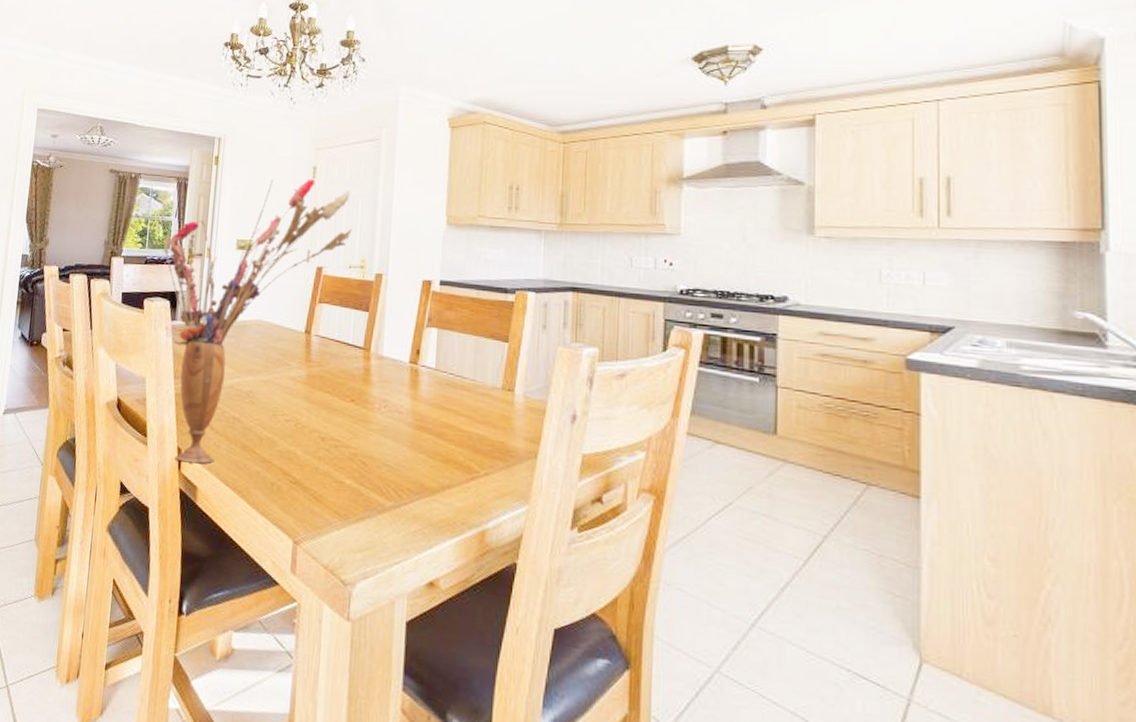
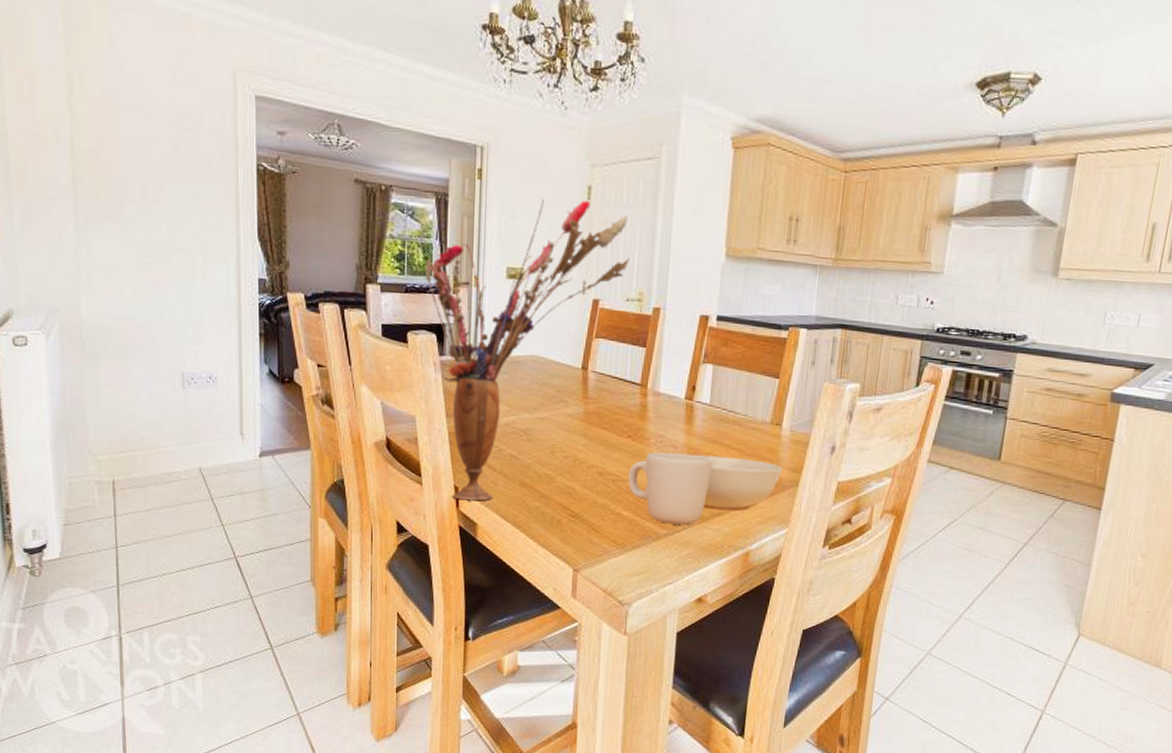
mug: none [351,417,441,497] -> present [628,452,713,525]
bowl: none [422,420,518,484] -> present [695,454,783,511]

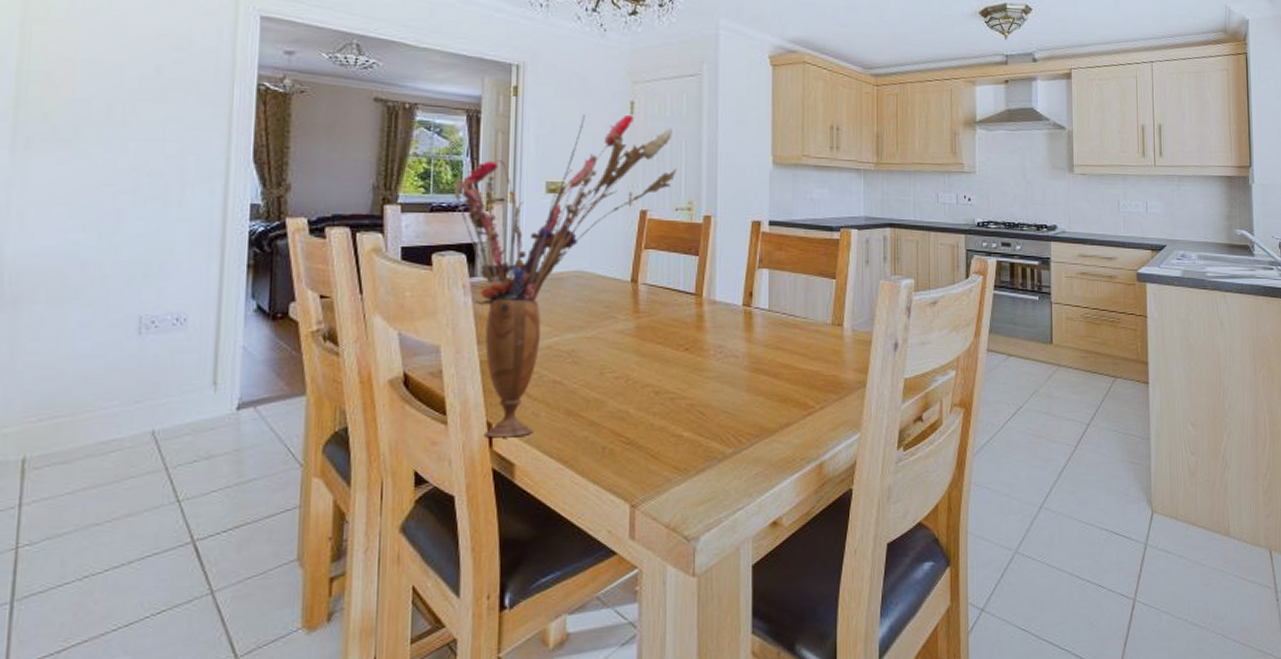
mug: present [628,452,713,525] -> none [688,363,776,441]
bowl: present [695,454,783,511] -> none [758,362,848,421]

